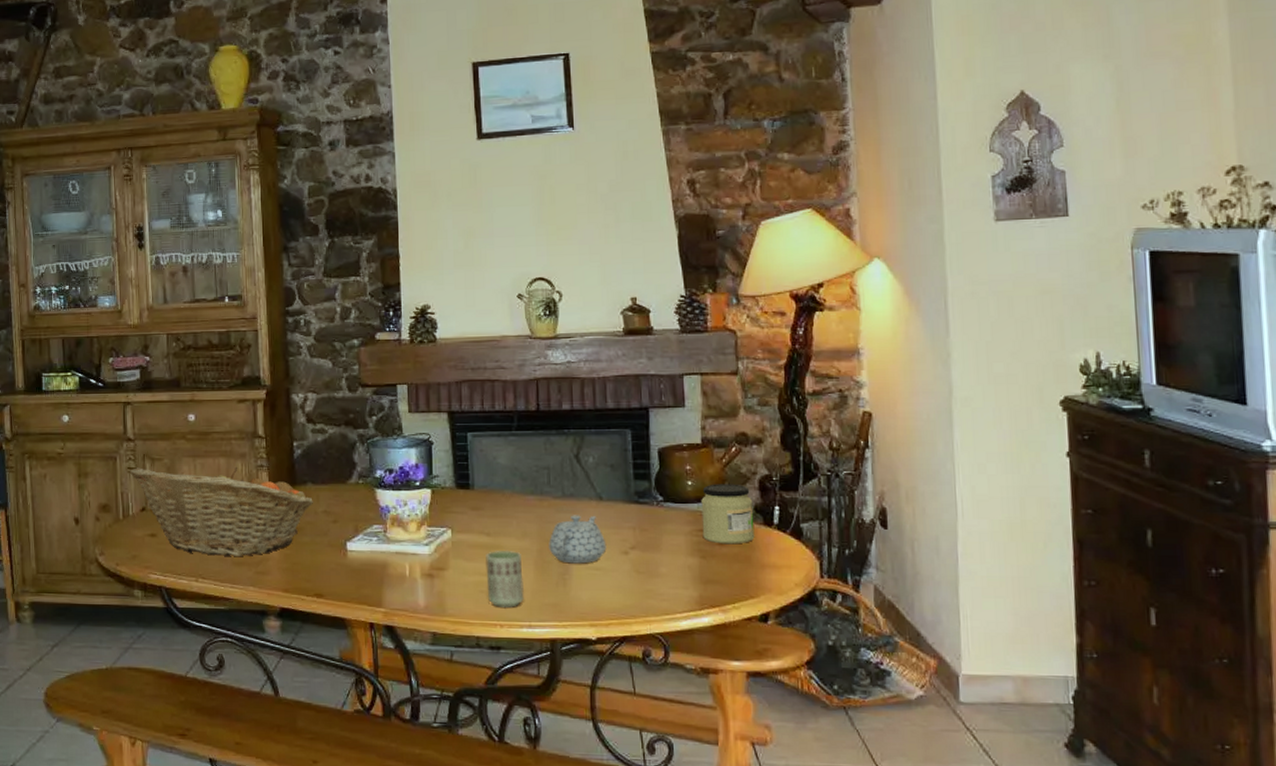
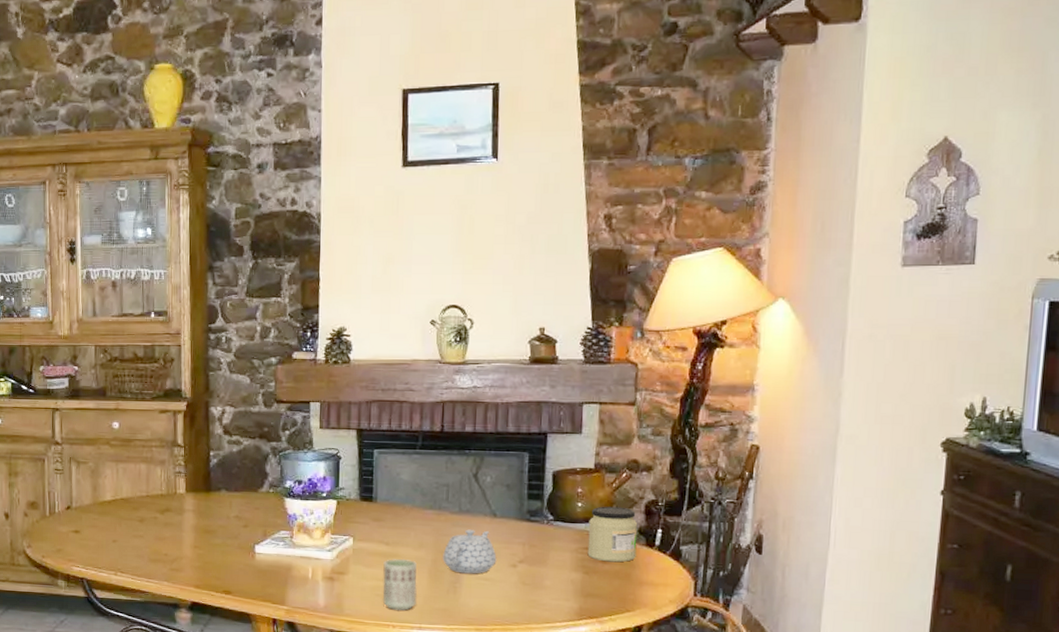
fruit basket: present [129,467,314,556] -> none [56,469,227,554]

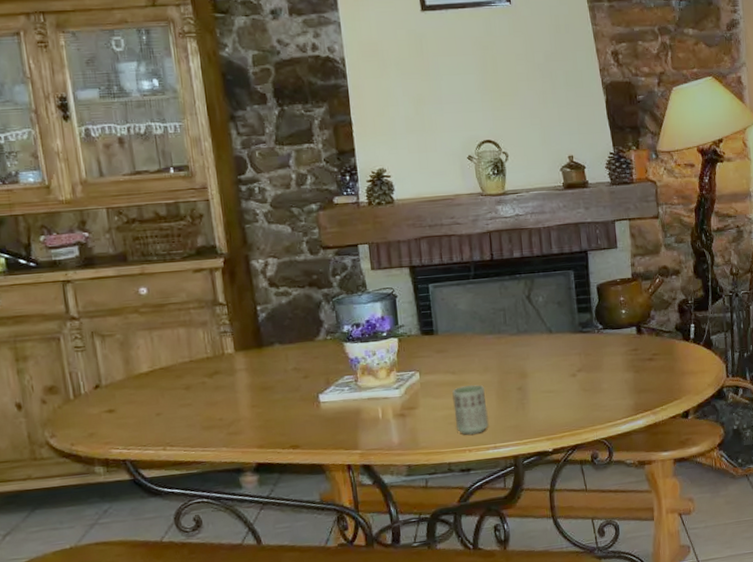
teapot: present [443,529,497,574] -> none [508,347,558,390]
jar: present [587,506,638,563] -> none [633,309,676,359]

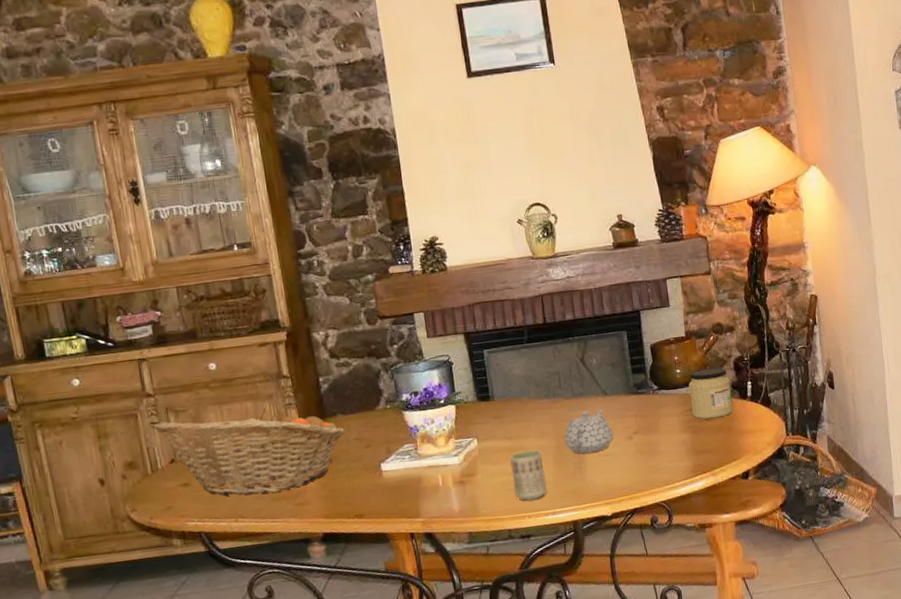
fruit basket: none [76,336,283,424] -> present [152,409,346,496]
teapot: none [508,347,558,390] -> present [564,410,614,454]
jar: none [633,309,676,359] -> present [688,367,734,419]

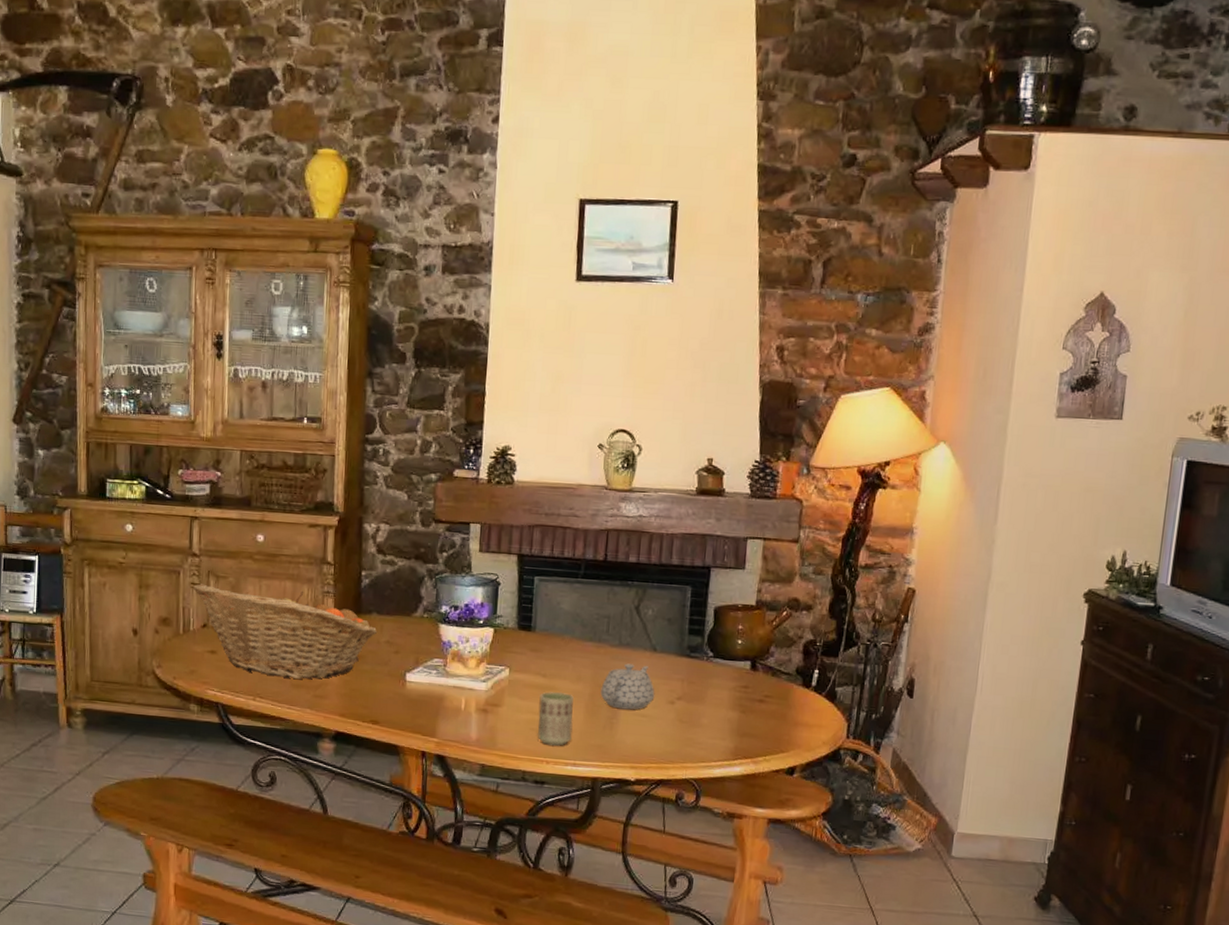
jar: present [688,367,734,419] -> none [745,644,796,702]

